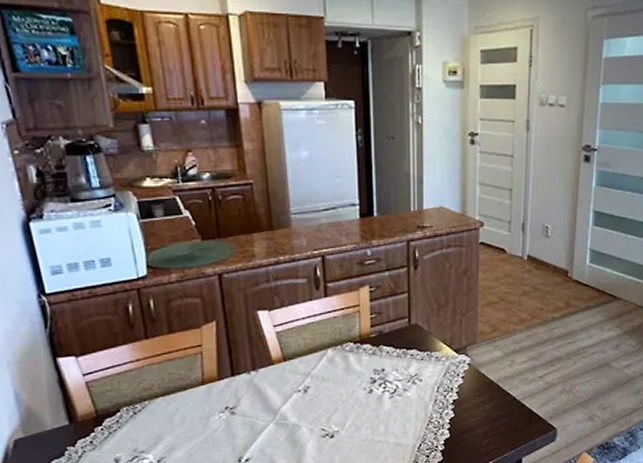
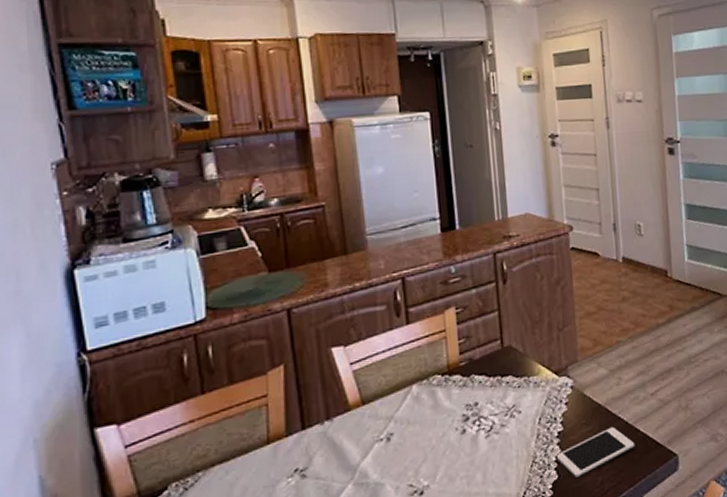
cell phone: none [449,400,520,438] -> present [556,426,635,477]

